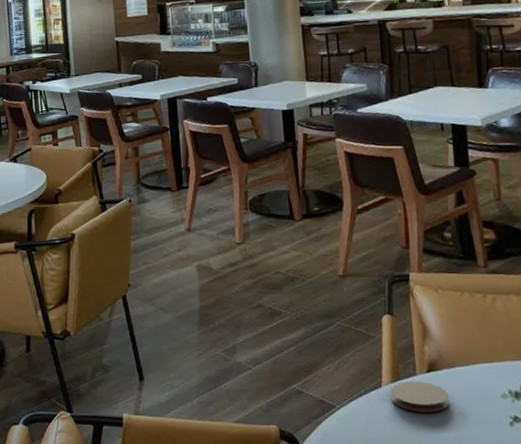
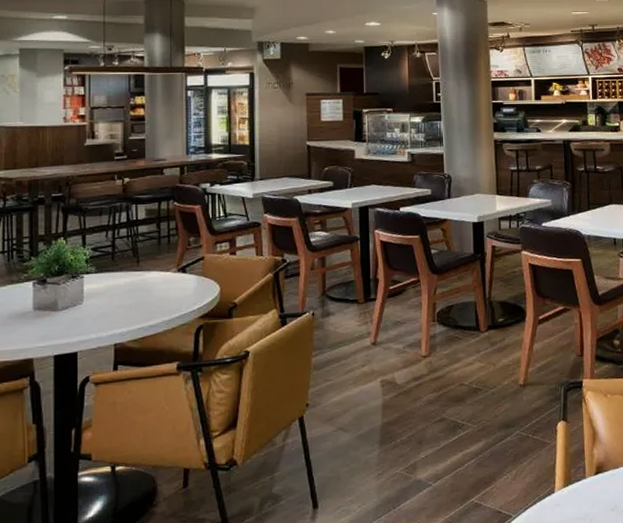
coaster: present [390,381,449,412] -> none [562,484,613,514]

